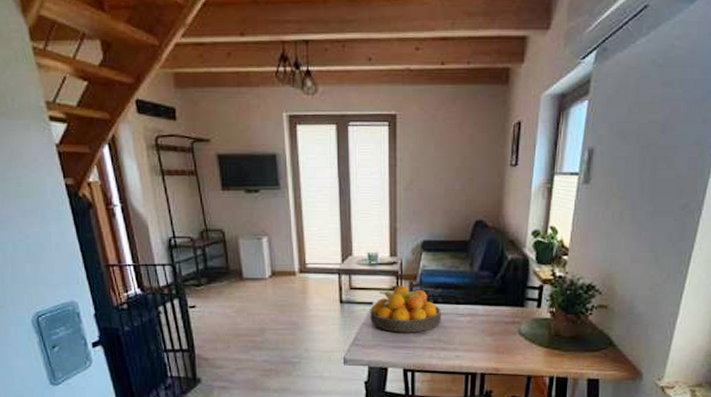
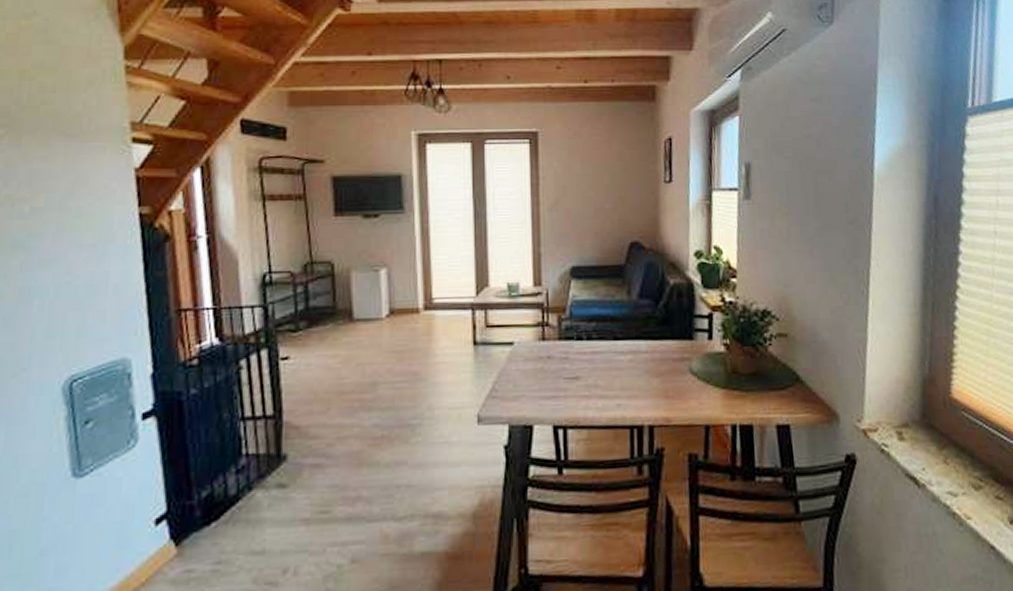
fruit bowl: present [370,285,441,333] -> none [510,320,597,379]

